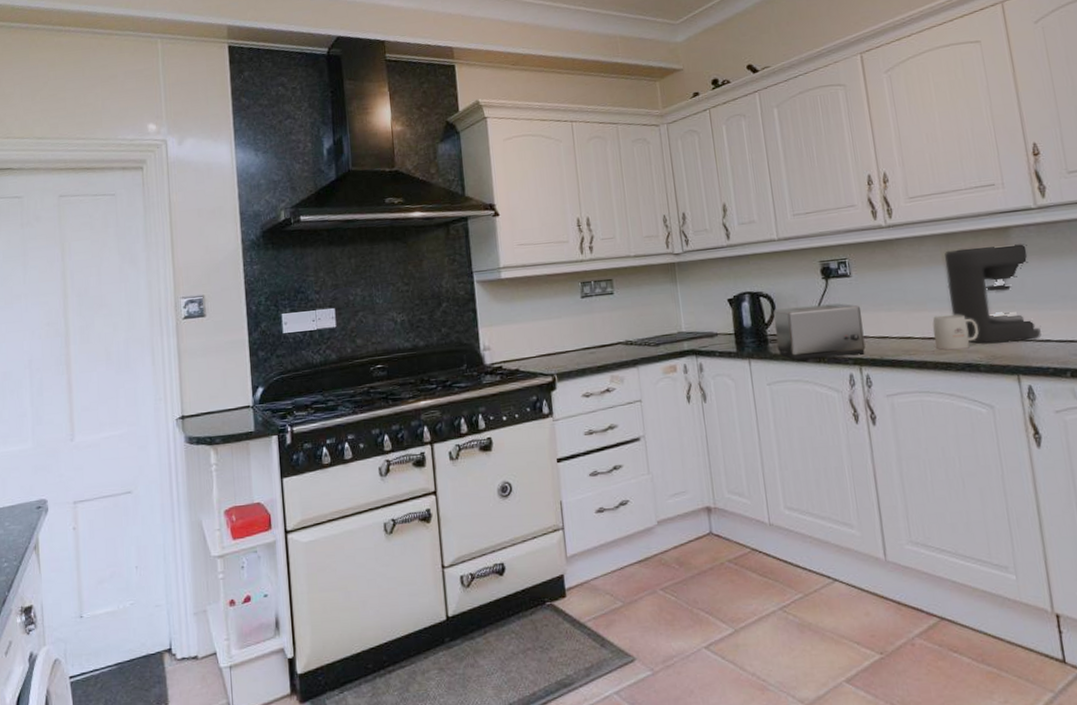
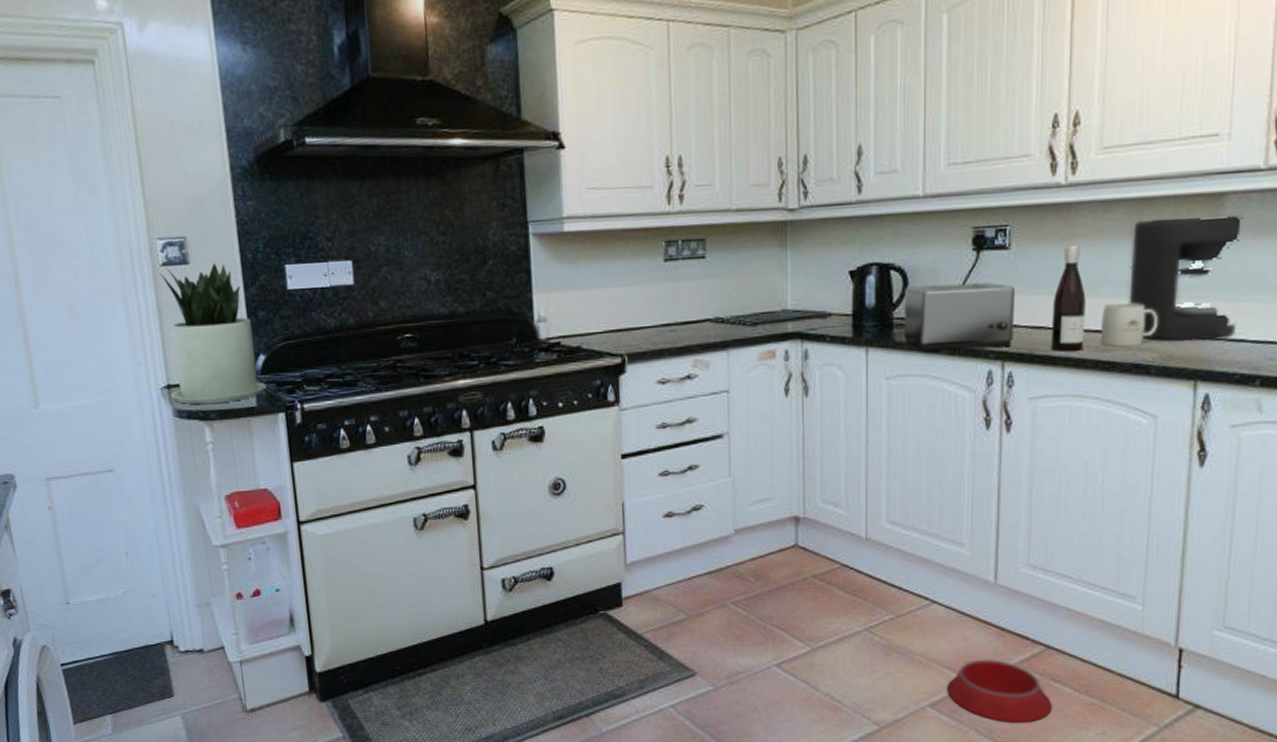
planter: none [181,315,263,432] -> present [159,263,267,405]
pet bowl: none [858,633,956,695] -> present [946,660,1053,722]
bottle: none [891,270,923,357] -> present [1050,244,1086,353]

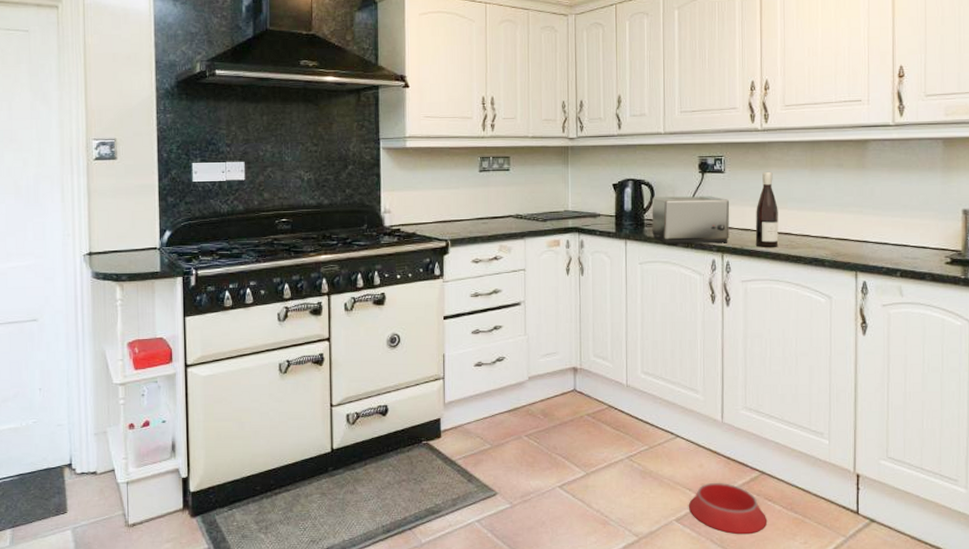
planter: present [159,263,267,405] -> none [91,159,170,269]
mug: present [1100,302,1159,348] -> none [789,214,829,247]
coffee maker: present [1129,216,1243,343] -> none [807,156,881,244]

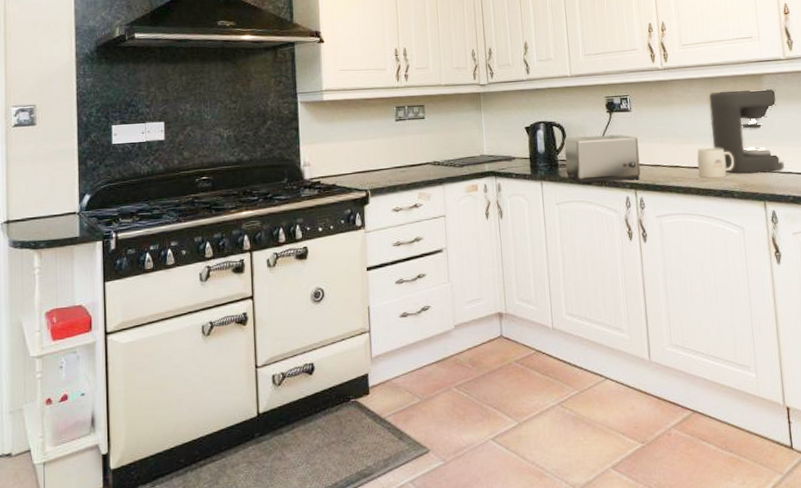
pet bowl: present [688,483,768,534] -> none [623,424,704,478]
bottle: present [755,171,779,248] -> none [663,108,688,183]
mug: none [789,214,829,247] -> present [697,147,735,179]
coffee maker: none [807,156,881,244] -> present [709,89,785,175]

